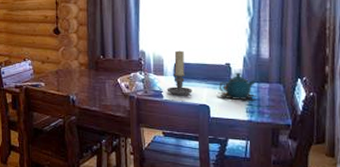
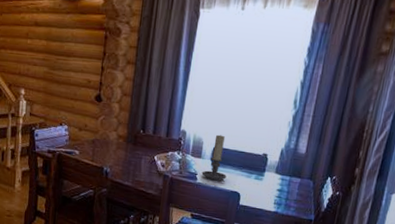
teapot: present [216,72,258,102] -> none [248,163,289,194]

